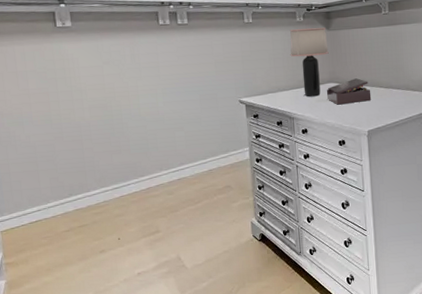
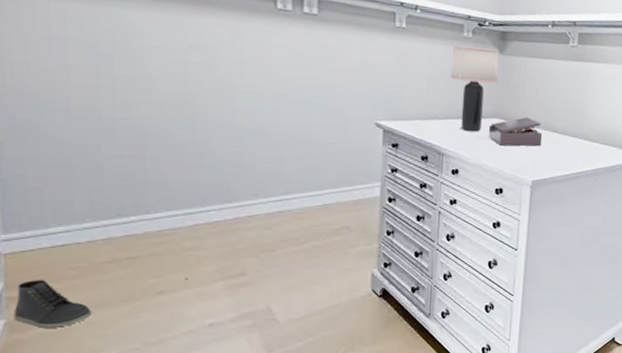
sneaker: none [10,247,60,285] -> present [13,279,93,328]

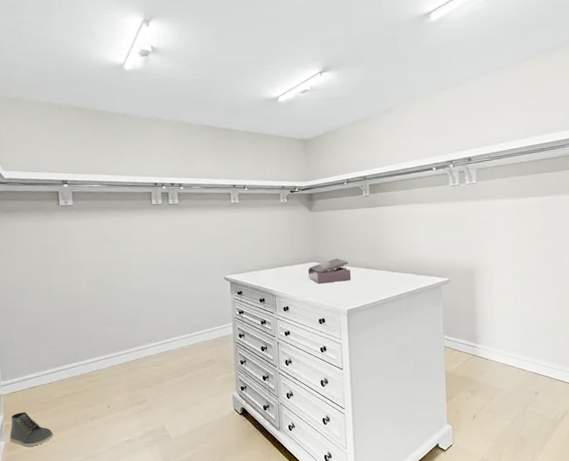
table lamp: present [449,45,499,132] -> none [273,209,311,276]

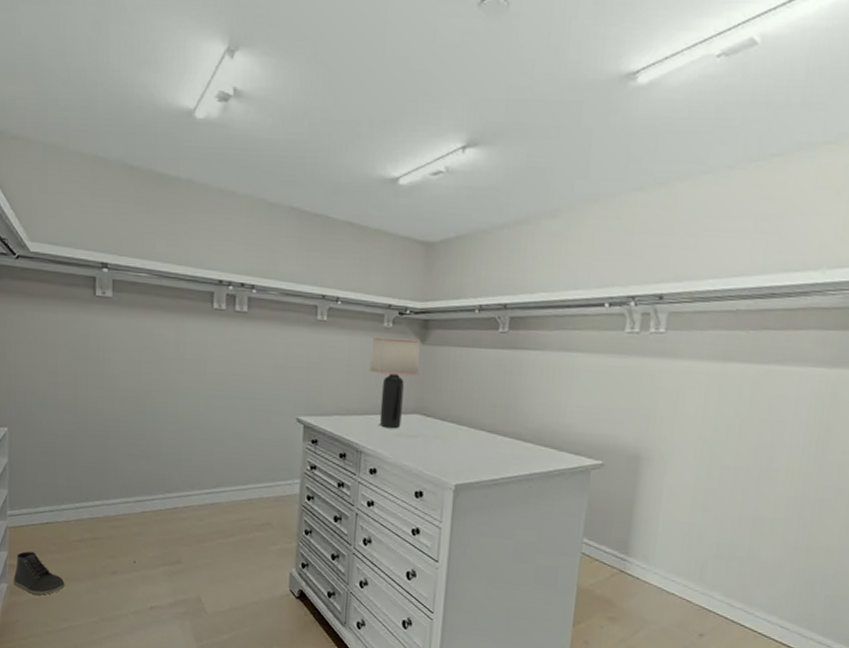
table lamp: none [273,209,311,276] -> present [368,337,420,429]
jewelry box: present [307,258,352,284] -> none [407,413,468,446]

